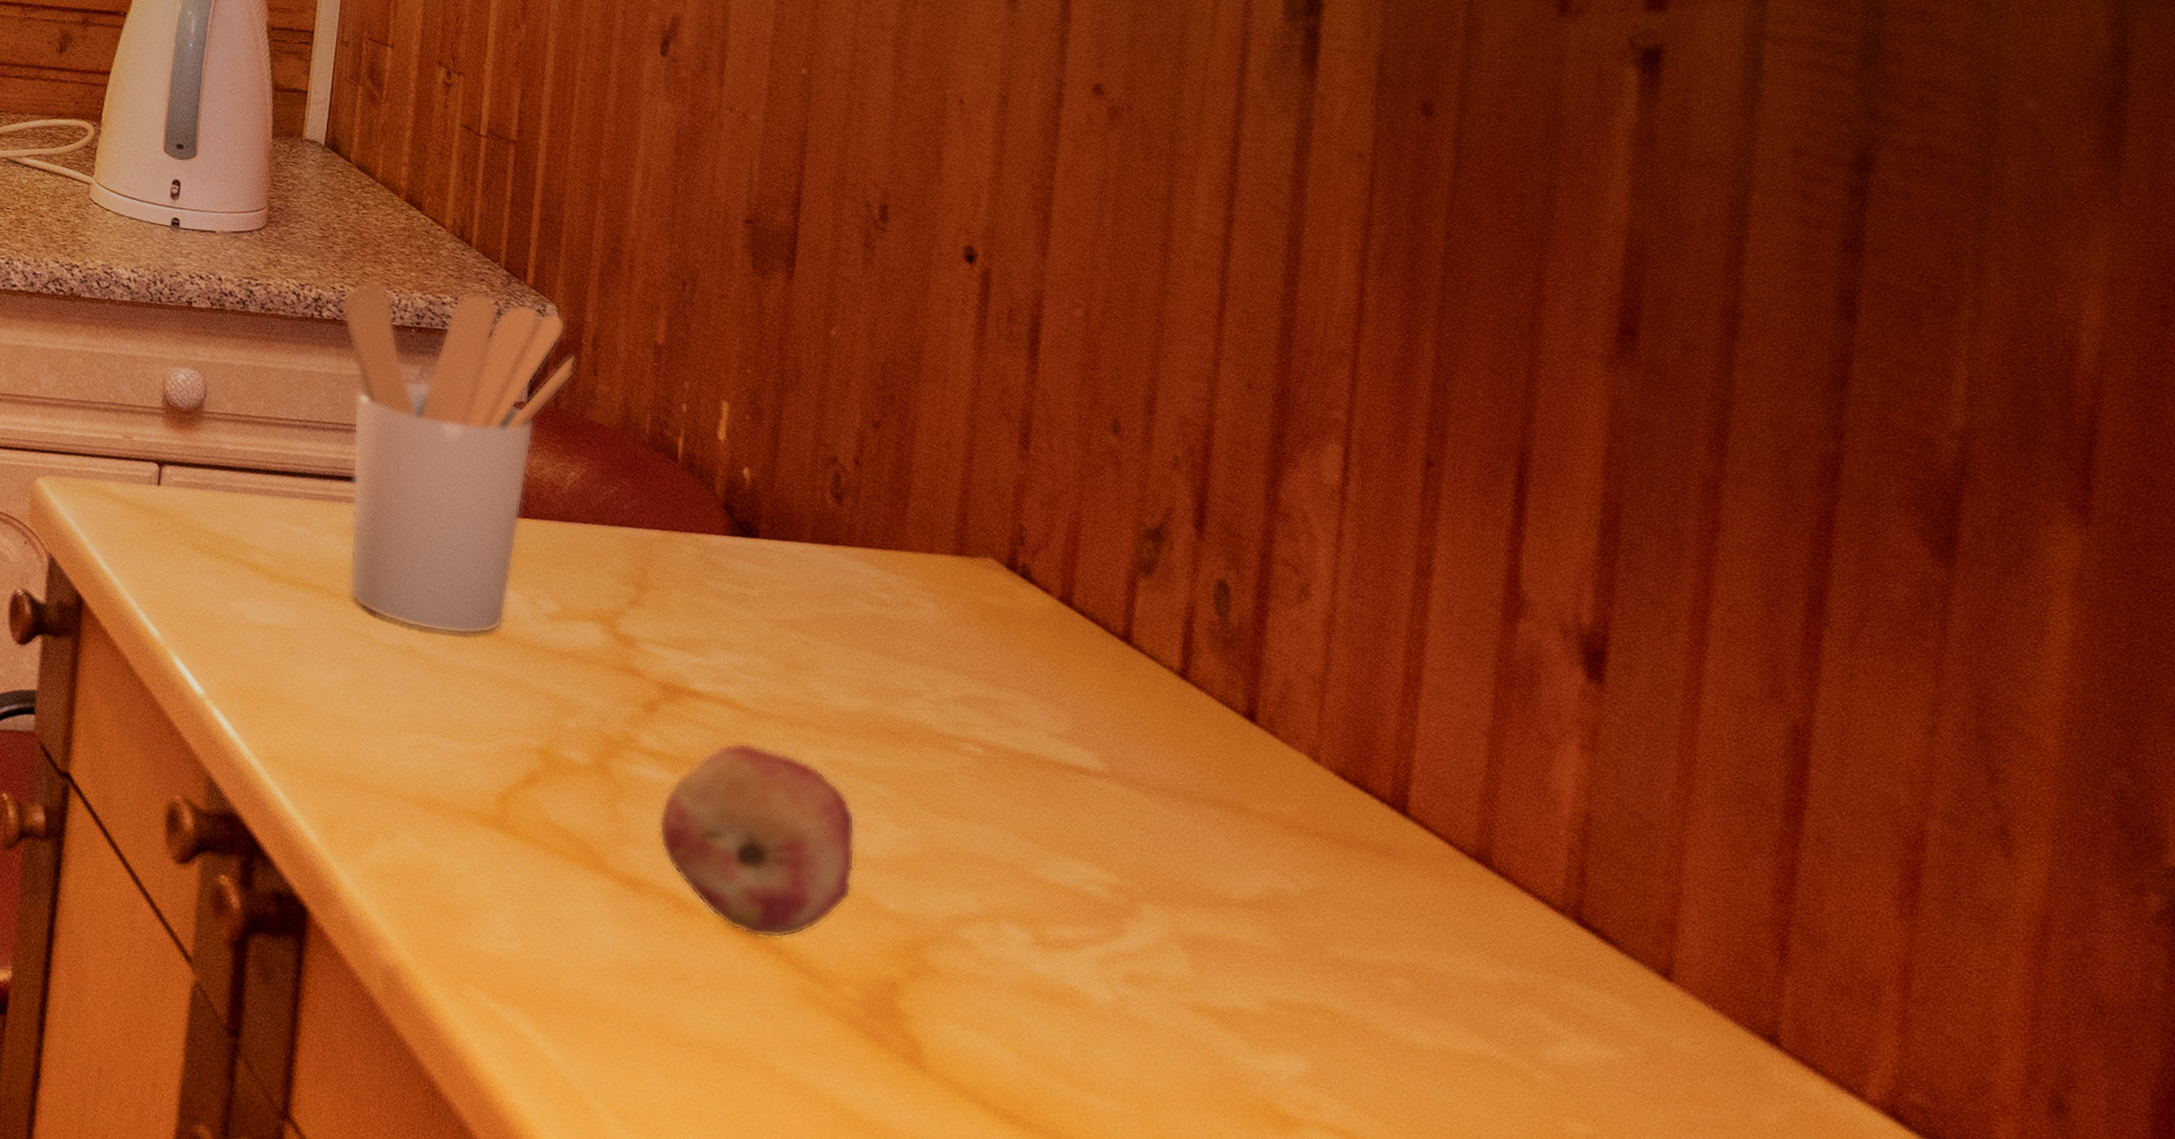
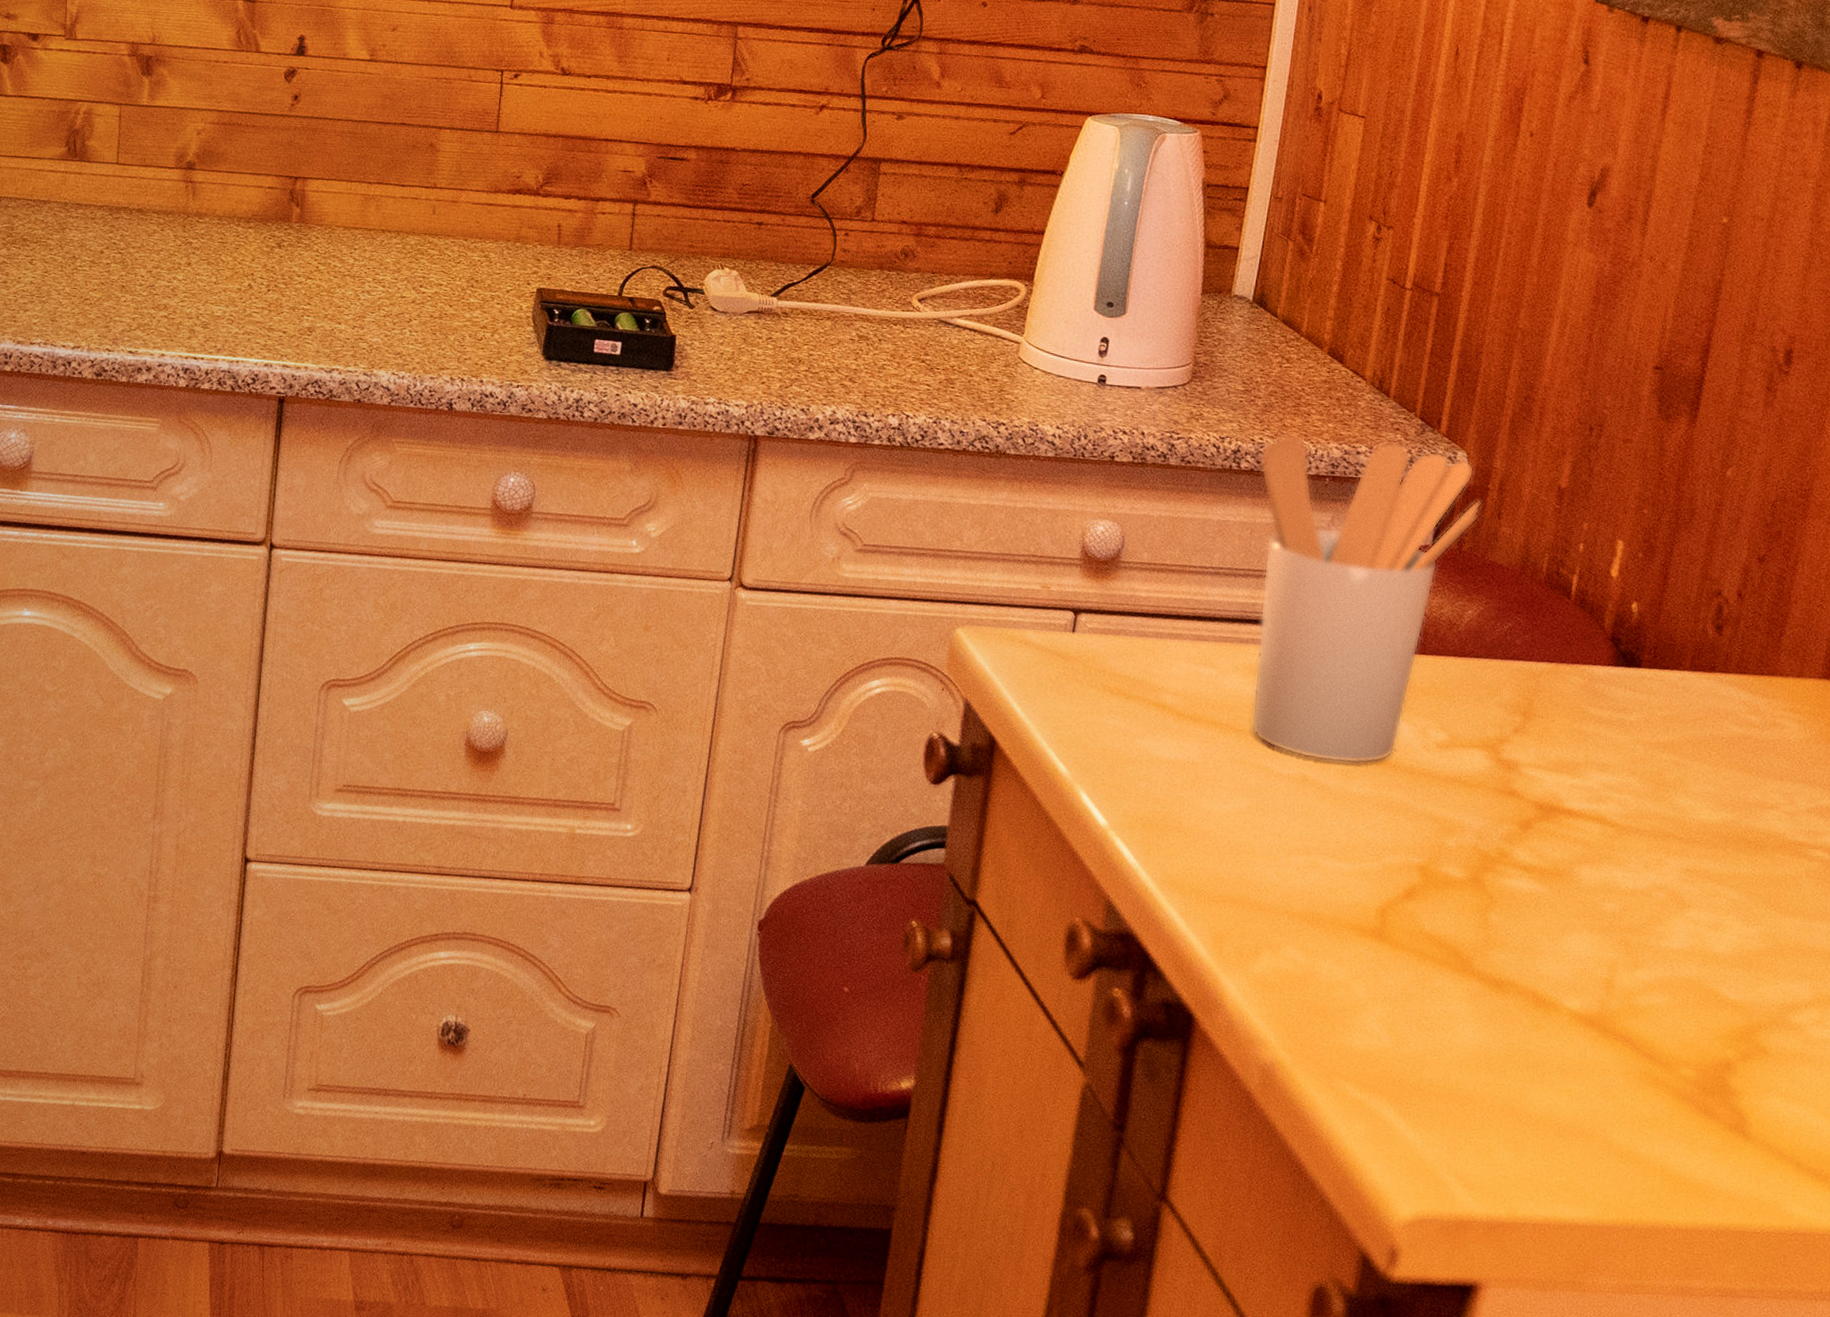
fruit: present [658,743,855,939] -> none [1524,855,1707,1028]

